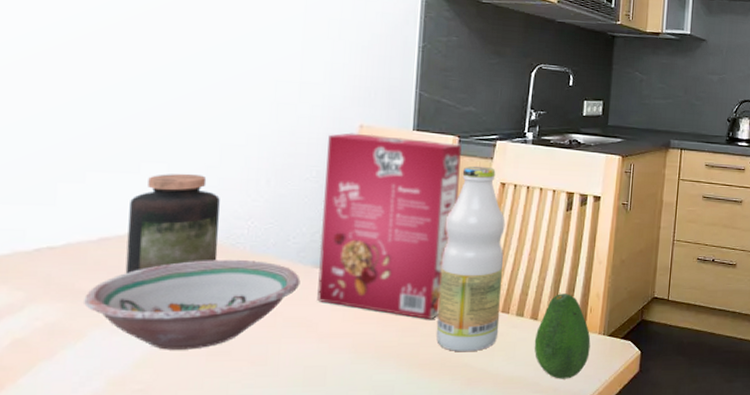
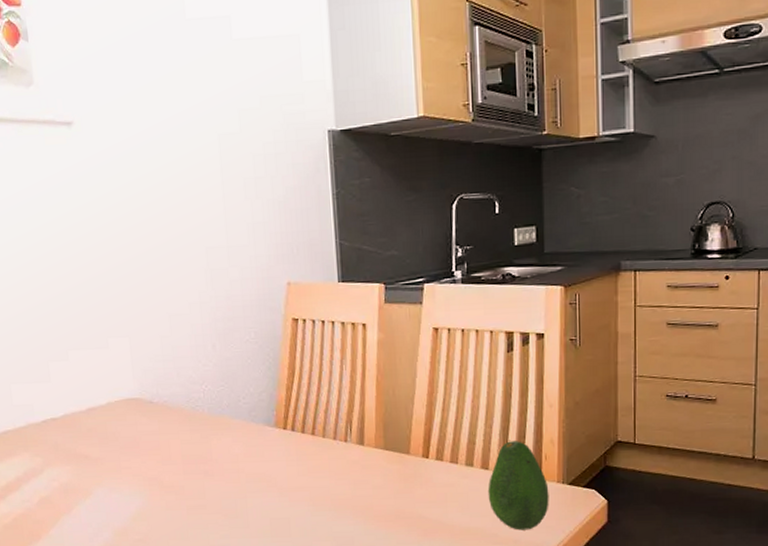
bowl: present [84,259,301,350] -> none [85,421,256,505]
jar: present [125,173,220,275] -> none [105,344,182,439]
cereal box: present [317,132,462,319] -> none [260,290,391,472]
bottle: present [436,166,506,352] -> none [382,312,449,504]

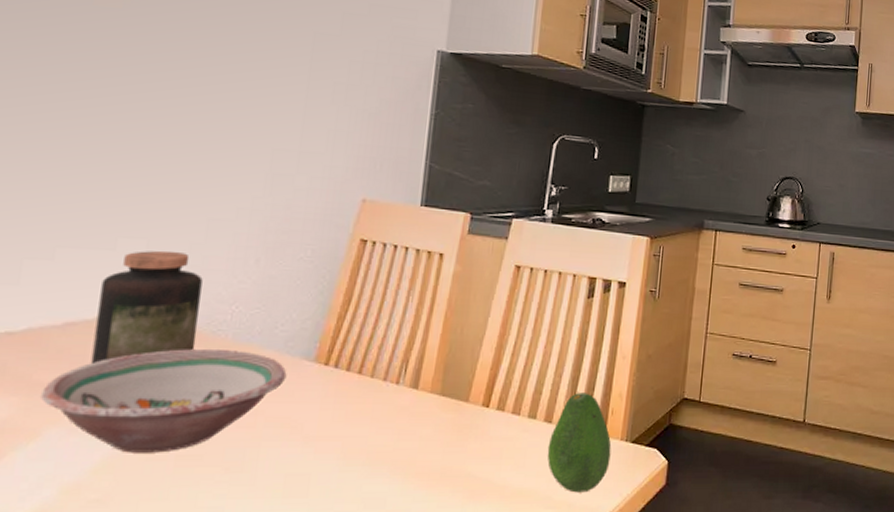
bowl: none [85,421,256,505] -> present [41,348,287,453]
jar: none [105,344,182,439] -> present [90,250,203,365]

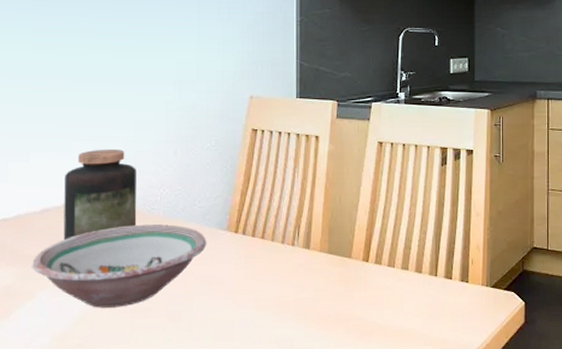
fruit: present [547,393,612,493] -> none [420,246,474,331]

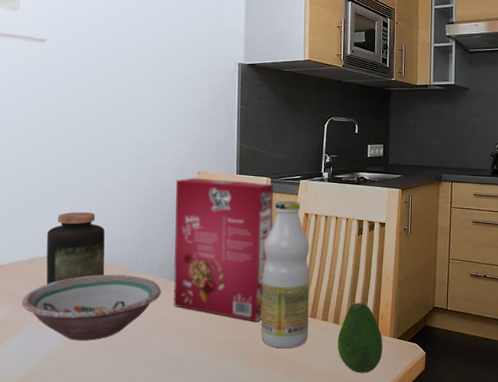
cereal box: none [221,103,340,275] -> present [173,178,273,322]
bottle: none [328,127,386,306] -> present [261,200,310,349]
fruit: none [420,246,474,331] -> present [337,303,383,373]

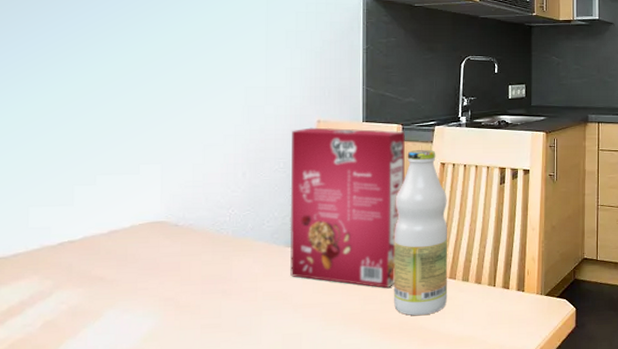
bowl: present [22,274,162,341] -> none [100,243,275,325]
jar: present [46,211,105,285] -> none [131,171,206,261]
fruit: present [337,303,383,373] -> none [480,259,530,337]

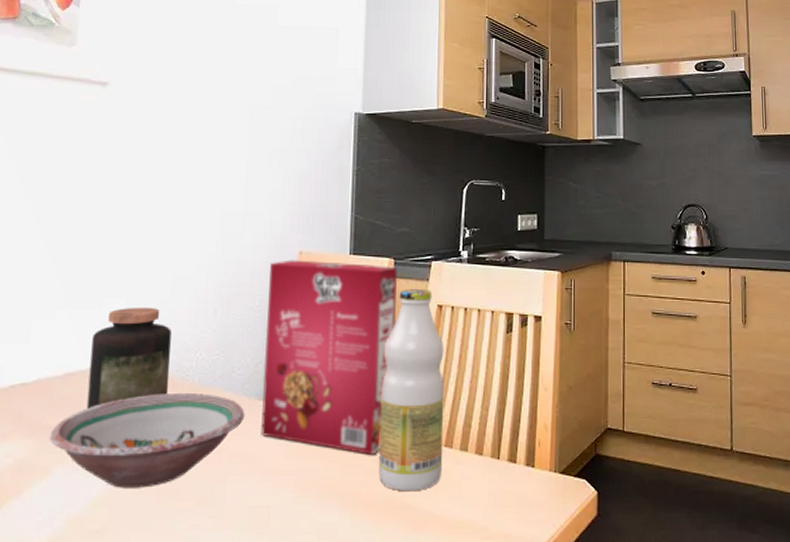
bowl: none [100,243,275,325] -> present [49,392,245,488]
jar: none [131,171,206,261] -> present [86,307,172,410]

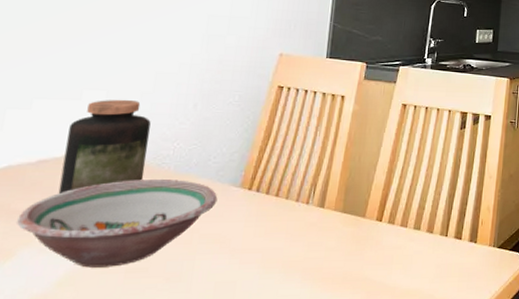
cereal box: present [261,260,397,455] -> none [232,60,369,234]
bottle: present [378,288,445,492] -> none [339,89,406,266]

